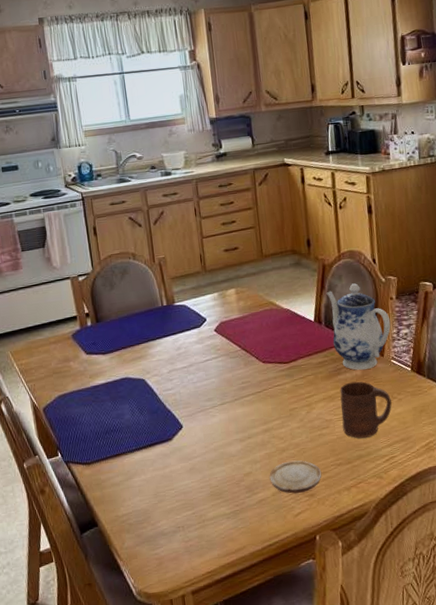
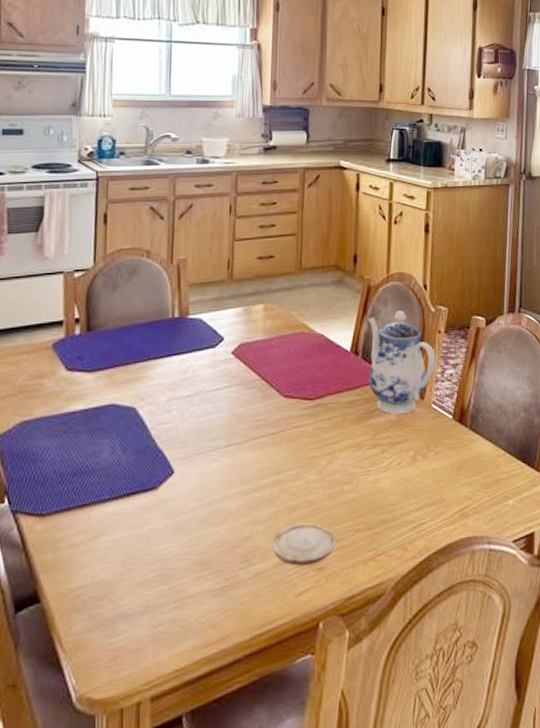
cup: present [340,381,392,439] -> none [368,427,427,499]

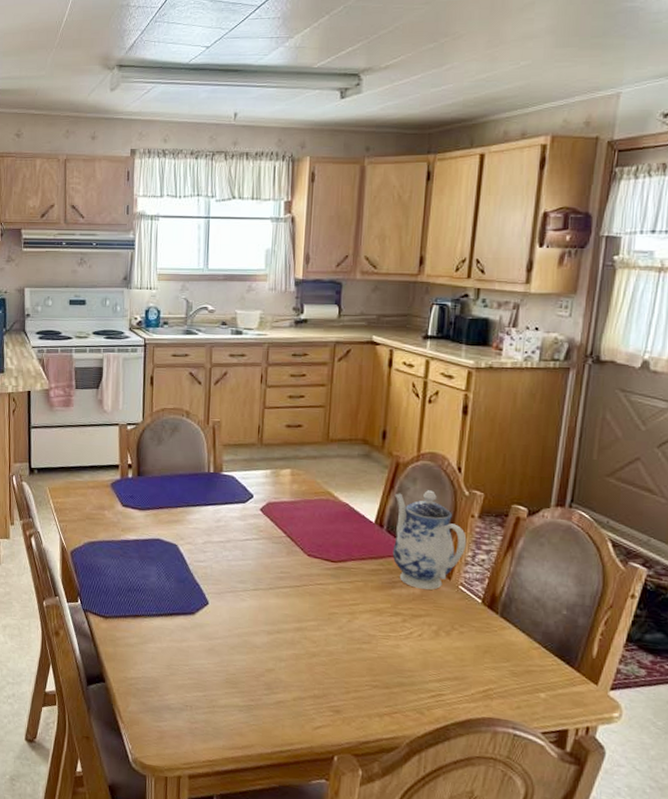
wood slice: present [272,522,336,567] -> none [293,668,353,707]

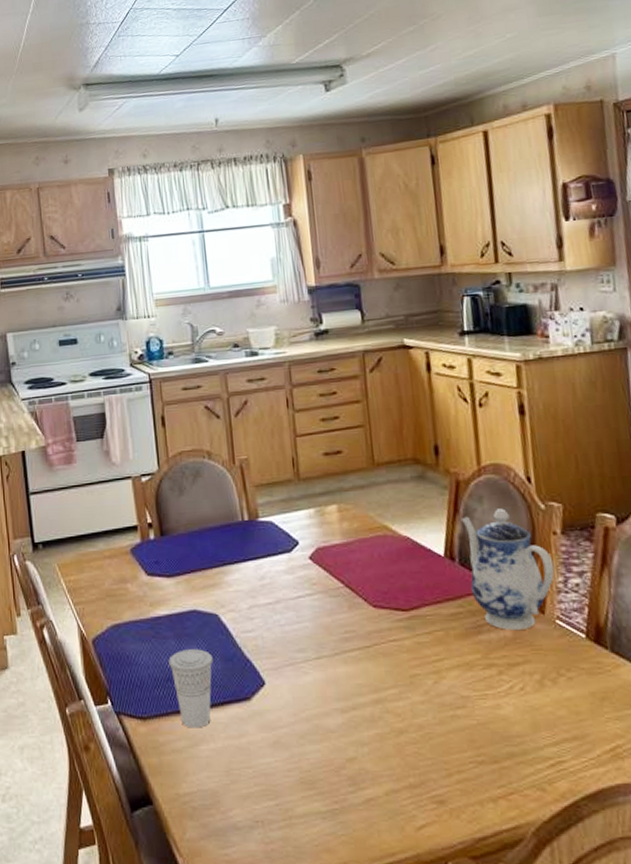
cup: none [131,568,168,630] -> present [168,649,213,728]

